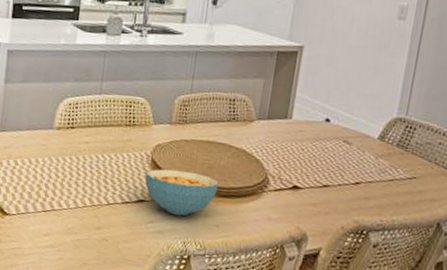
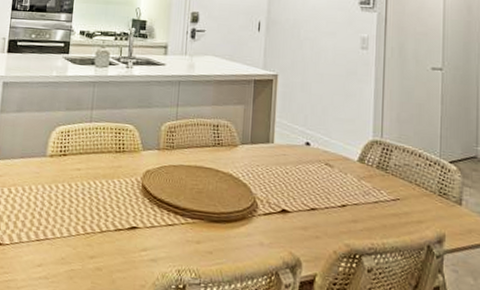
cereal bowl: present [145,169,219,216] -> none [136,195,209,243]

